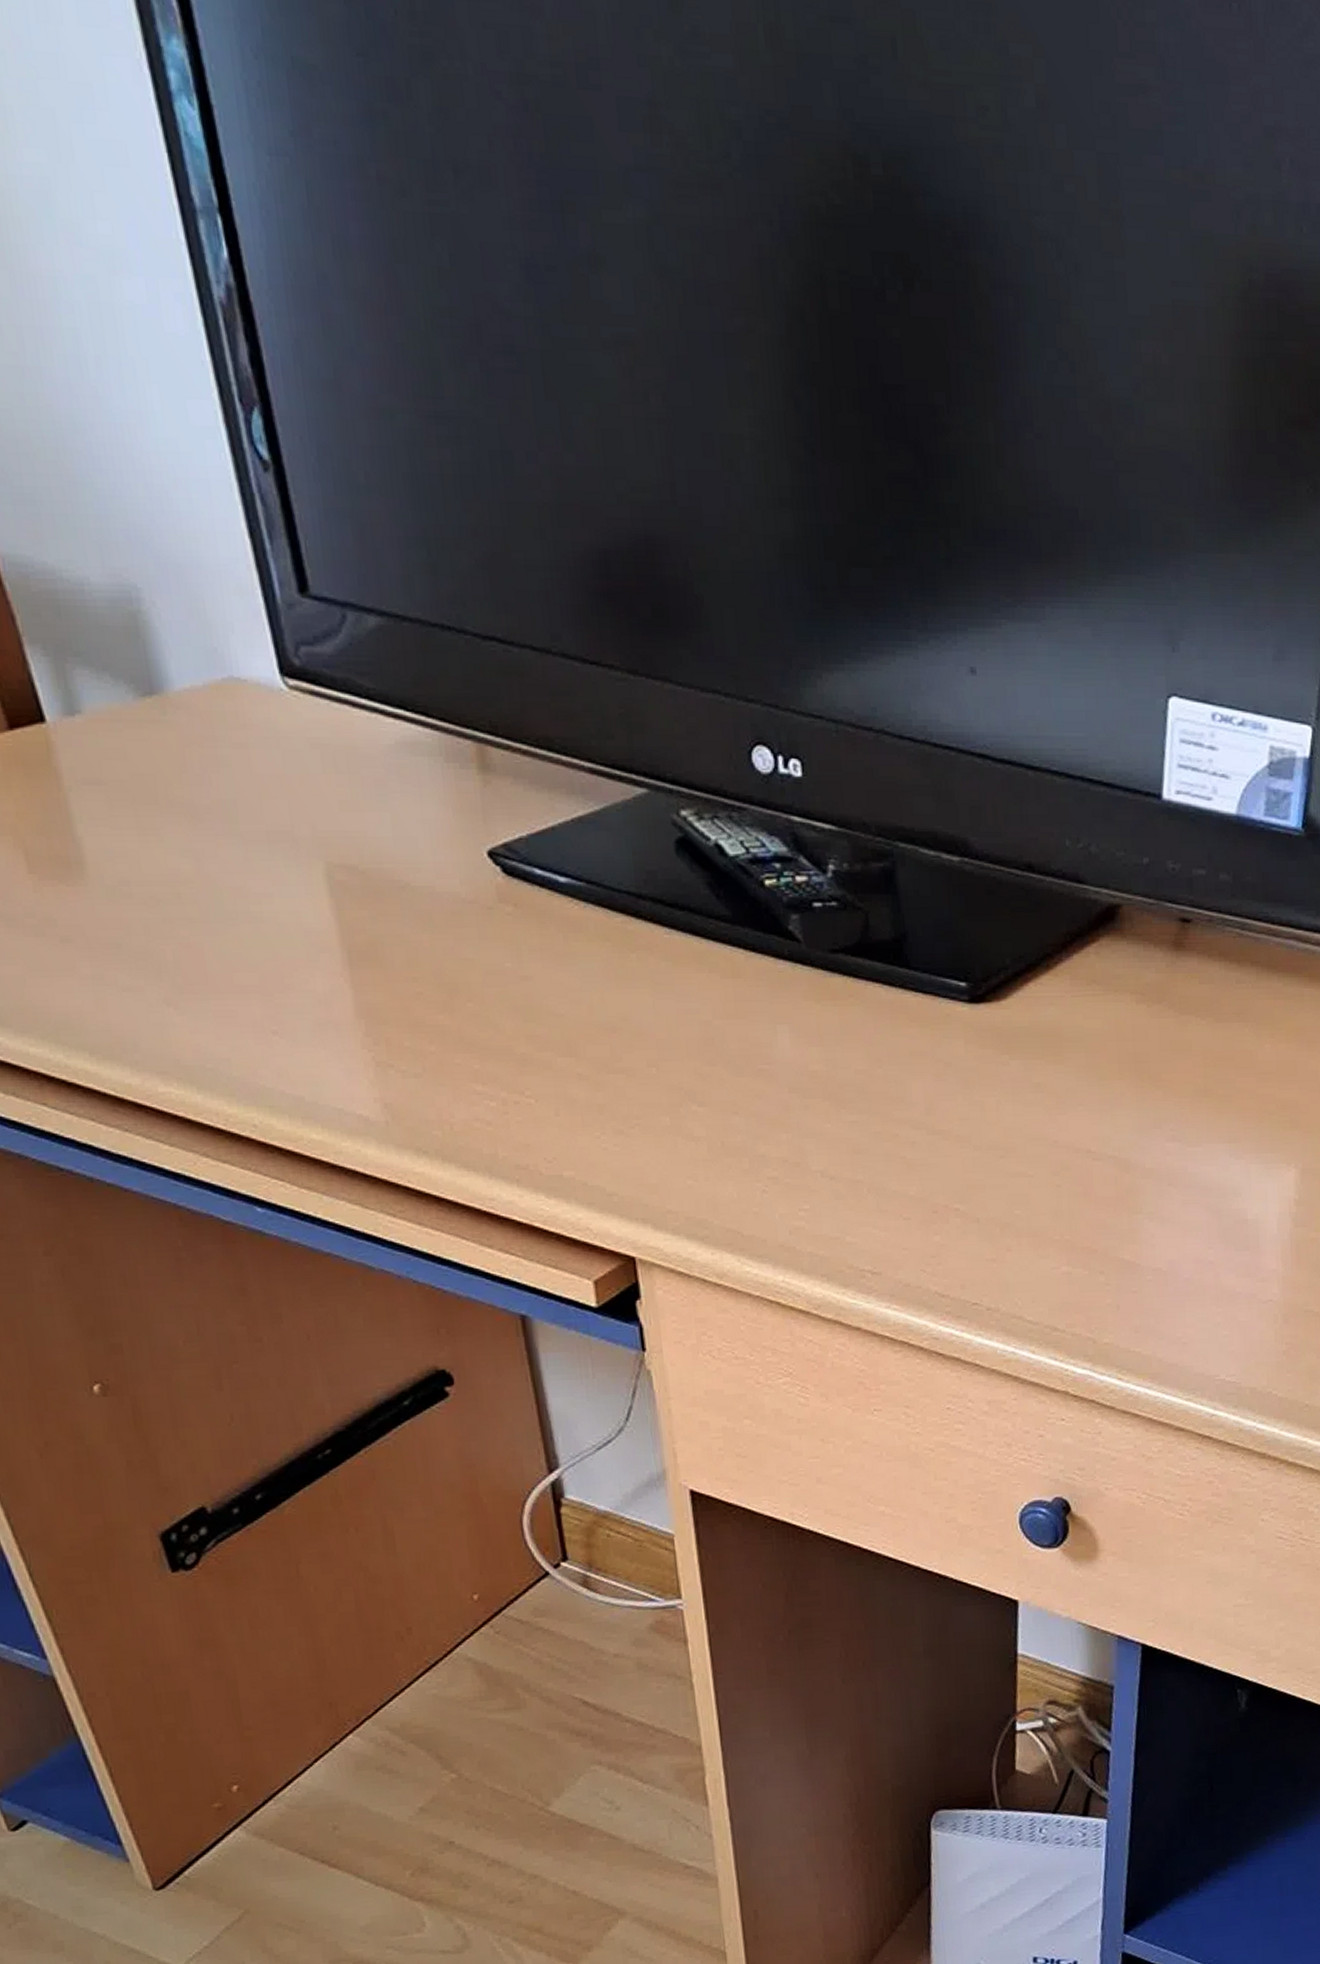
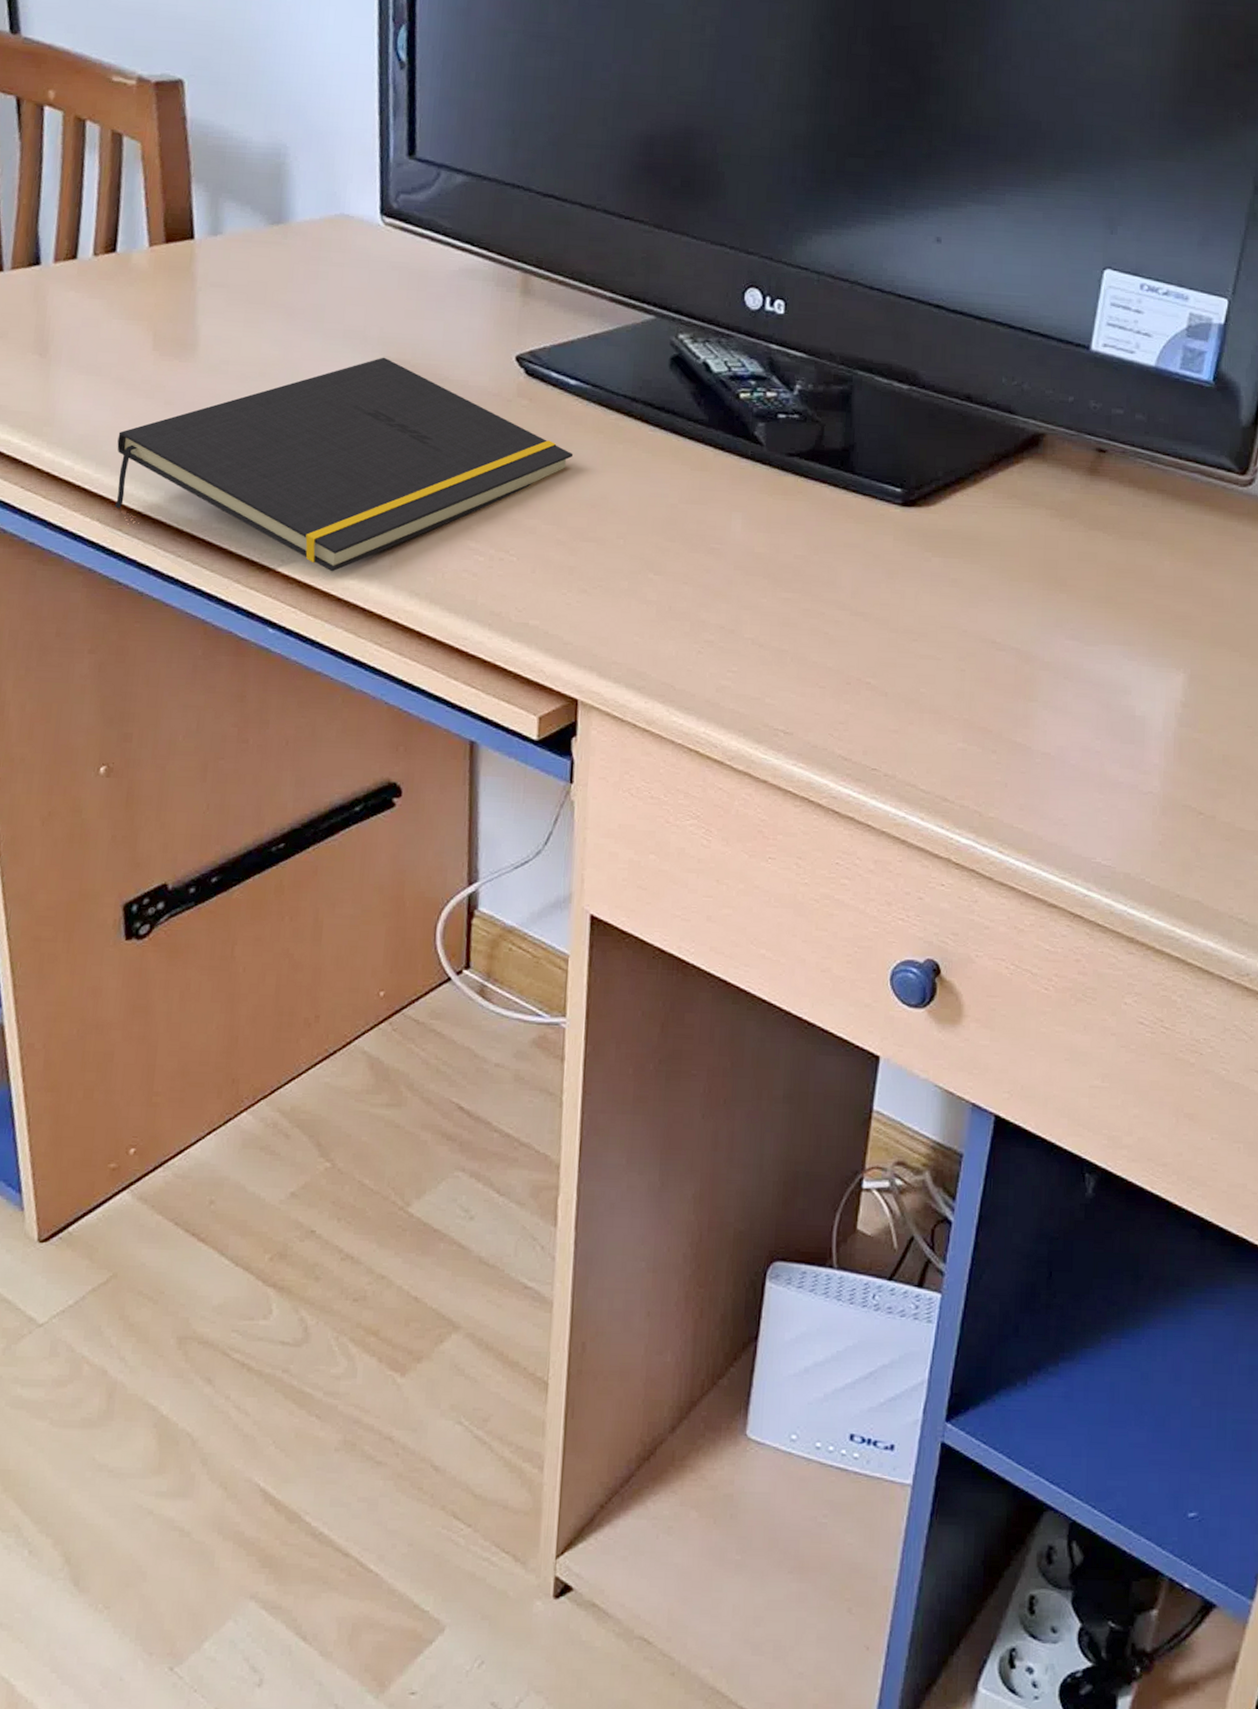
notepad: none [11,863,580,1134] -> present [114,357,574,572]

